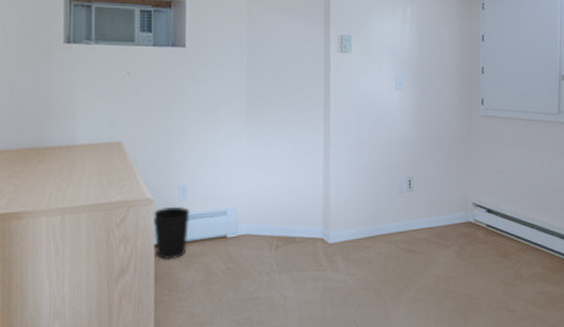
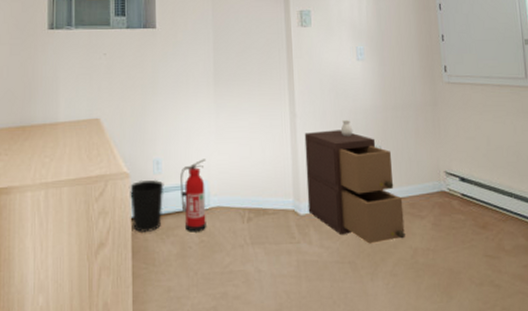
fire extinguisher: none [207,186,235,260] -> present [180,159,206,233]
storage cabinet: none [337,150,430,272] -> present [304,120,405,244]

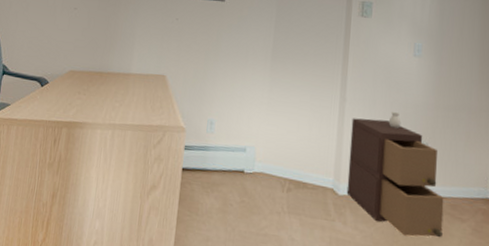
wastebasket: present [128,179,164,234] -> none [182,135,215,184]
fire extinguisher: present [180,159,206,233] -> none [228,126,255,193]

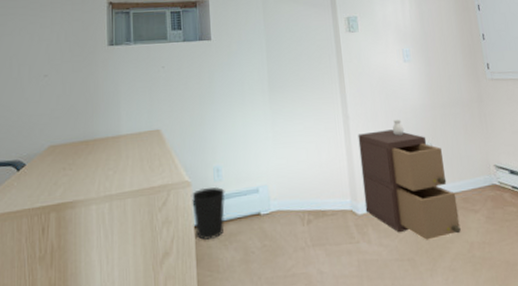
wastebasket: none [182,135,215,184] -> present [190,186,226,241]

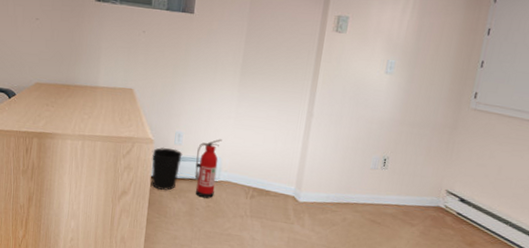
fire extinguisher: none [240,164,268,238] -> present [195,139,222,199]
storage cabinet: present [357,120,461,240] -> none [306,127,398,239]

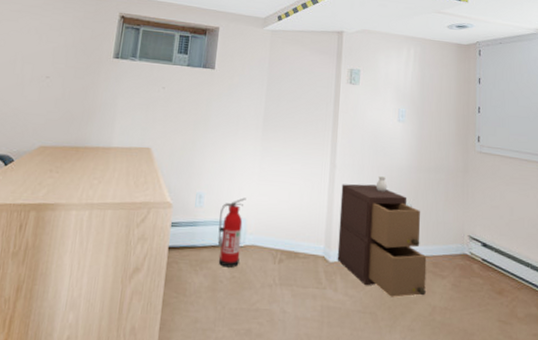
wastebasket: present [151,147,183,191] -> none [169,211,204,263]
storage cabinet: none [306,127,398,239] -> present [337,176,427,297]

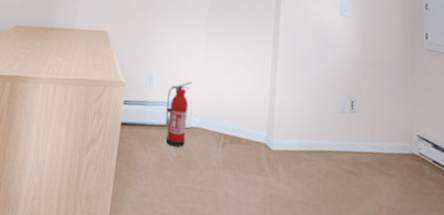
storage cabinet: present [337,176,427,297] -> none [279,69,372,194]

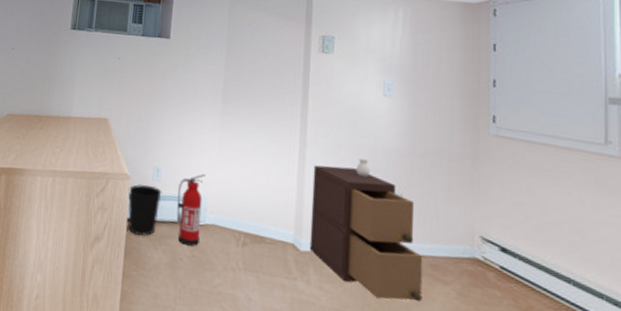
wastebasket: none [121,90,153,139] -> present [127,183,162,236]
storage cabinet: none [279,69,372,194] -> present [309,159,423,302]

